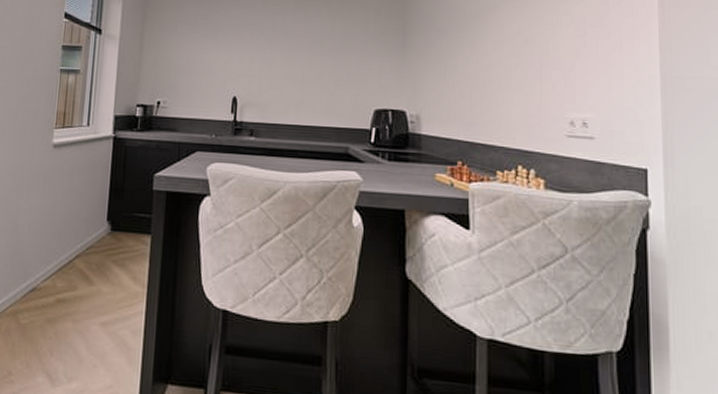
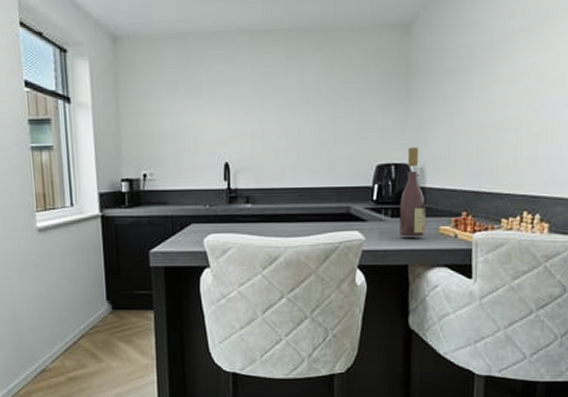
wine bottle: none [396,95,423,183] -> present [399,146,427,237]

